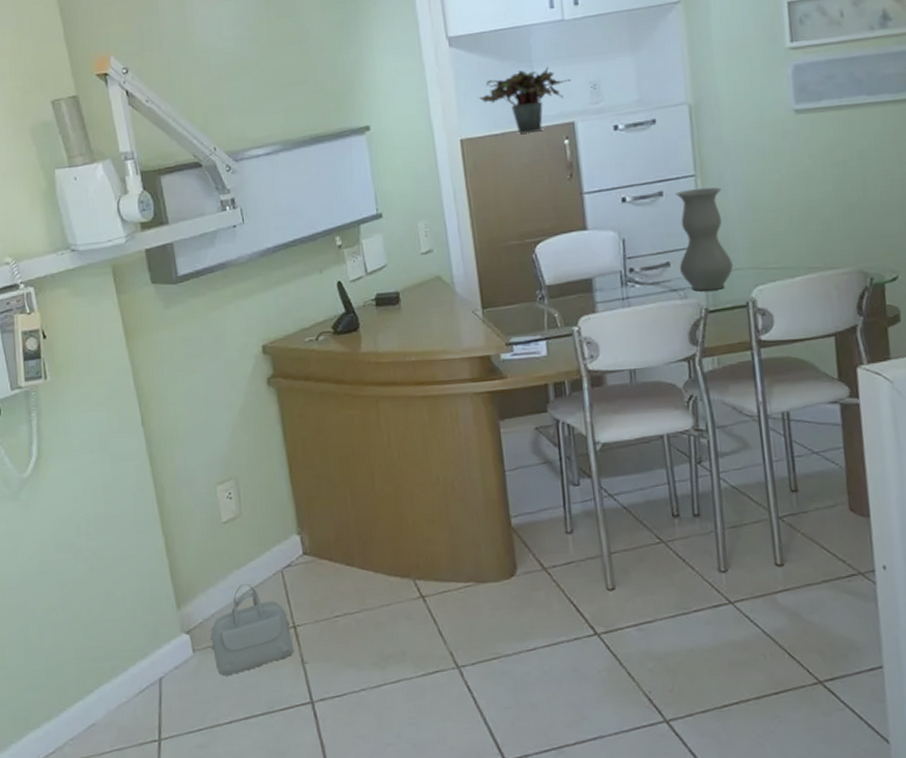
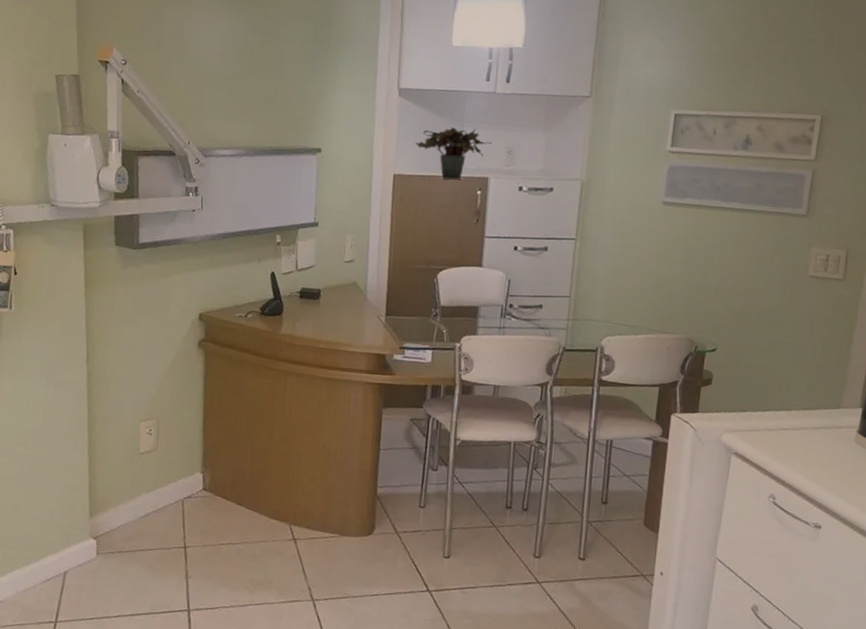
handbag: present [209,583,294,676] -> none [113,505,182,579]
vase: present [675,187,733,292] -> none [549,249,594,334]

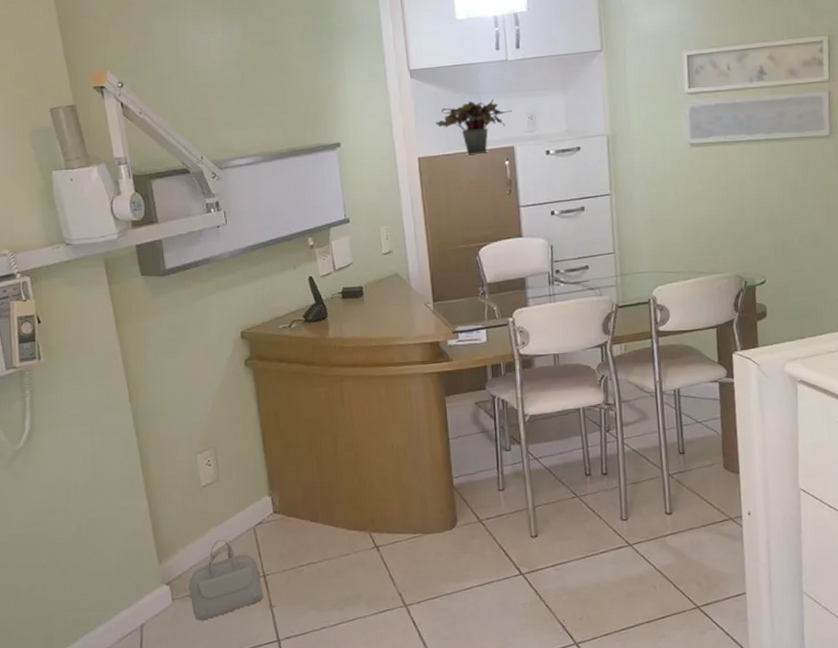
handbag: none [113,505,182,579] -> present [187,539,264,621]

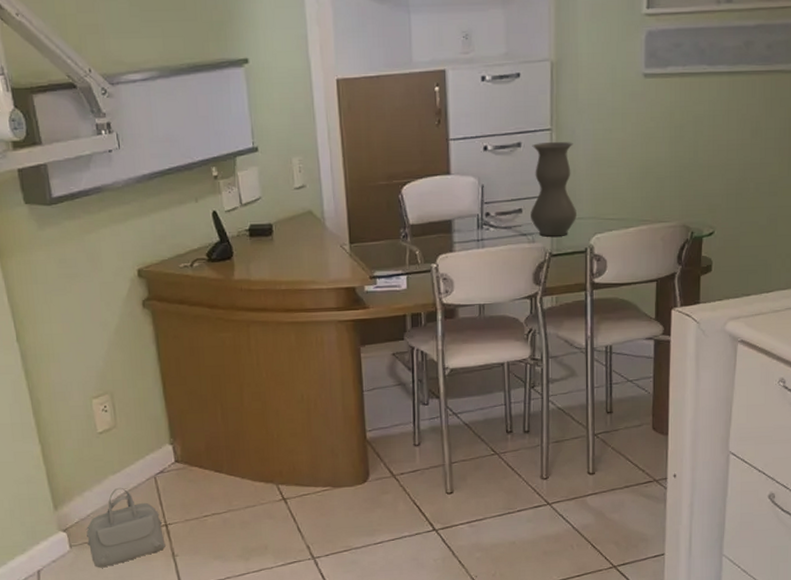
potted plant: present [433,99,512,154] -> none [355,13,445,77]
vase: none [594,204,639,290] -> present [531,141,576,237]

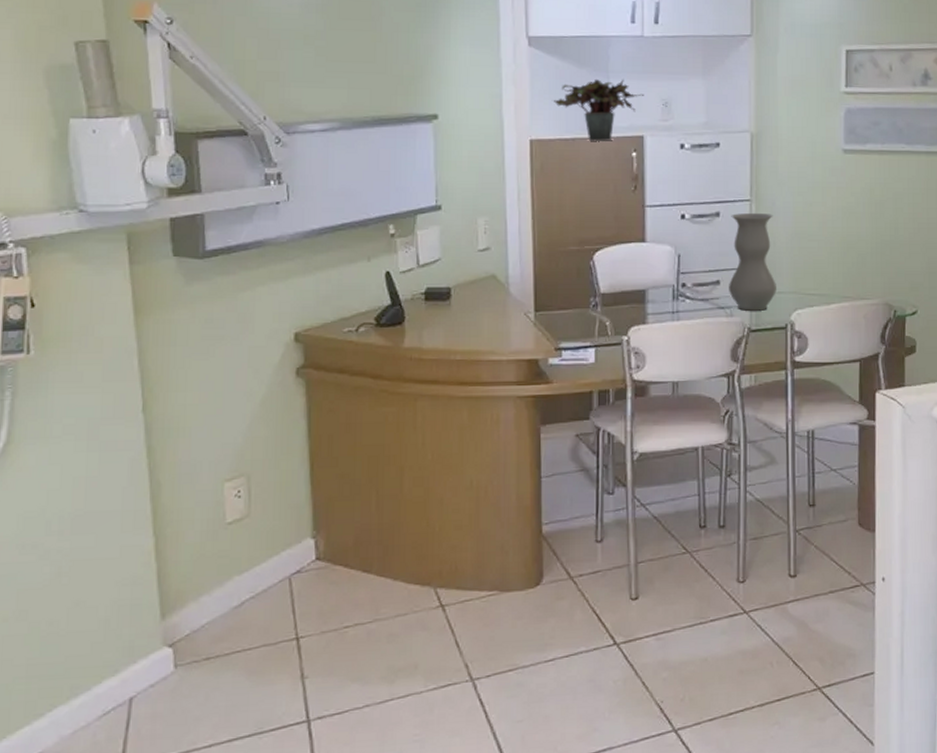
handbag: present [85,487,166,568] -> none [196,590,294,694]
potted plant: none [355,13,445,77] -> present [551,78,645,141]

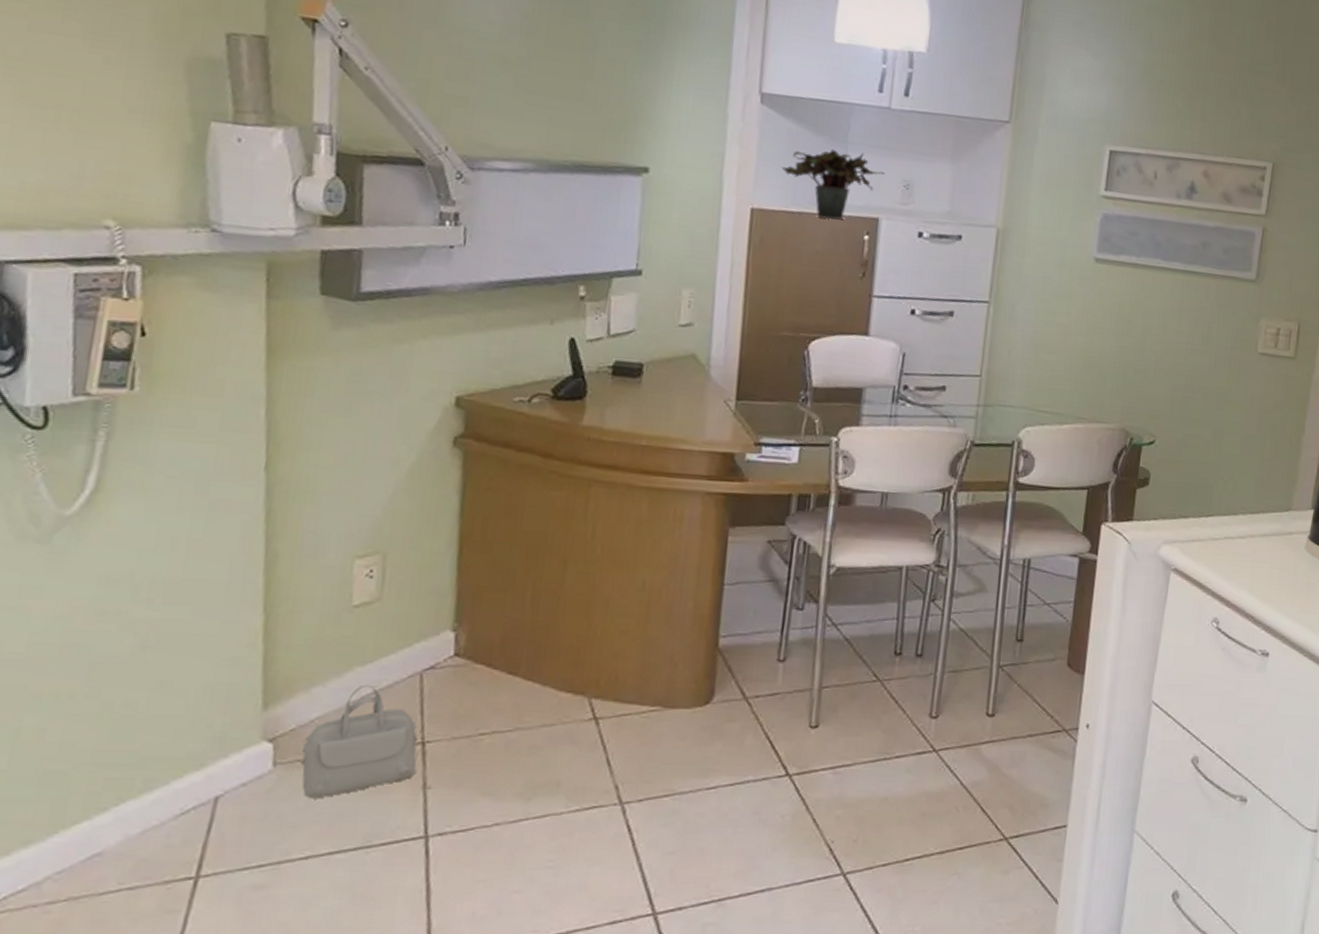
handbag: none [196,590,294,694] -> present [301,684,419,799]
vase: present [729,212,776,311] -> none [954,315,1012,424]

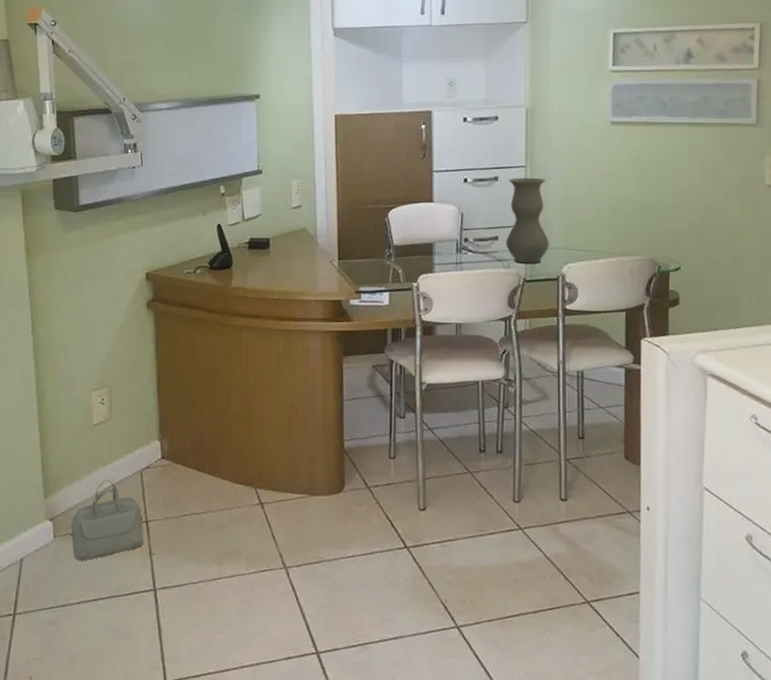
potted plant: present [780,148,885,220] -> none [353,62,432,116]
vase: none [954,315,1012,424] -> present [506,177,549,264]

